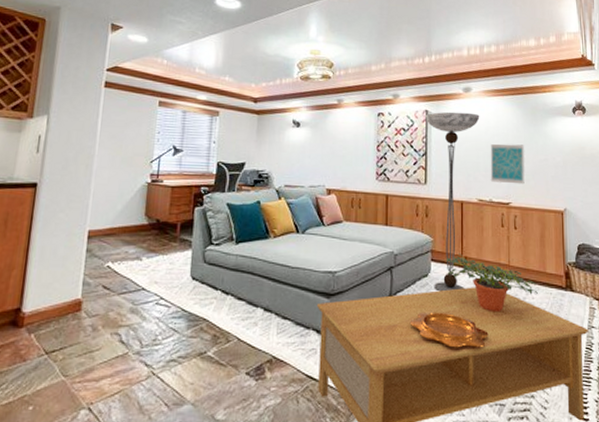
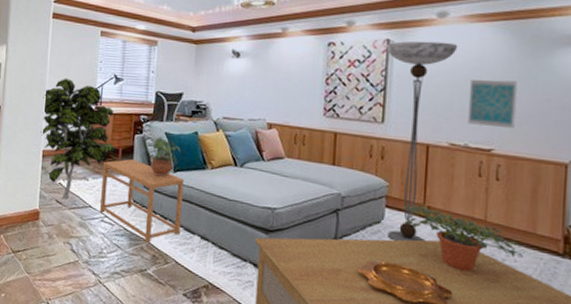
indoor plant: none [86,150,176,284] -> present [40,78,118,199]
side table: none [155,234,246,323] -> present [100,159,184,244]
potted plant: none [209,208,243,250] -> present [149,136,181,177]

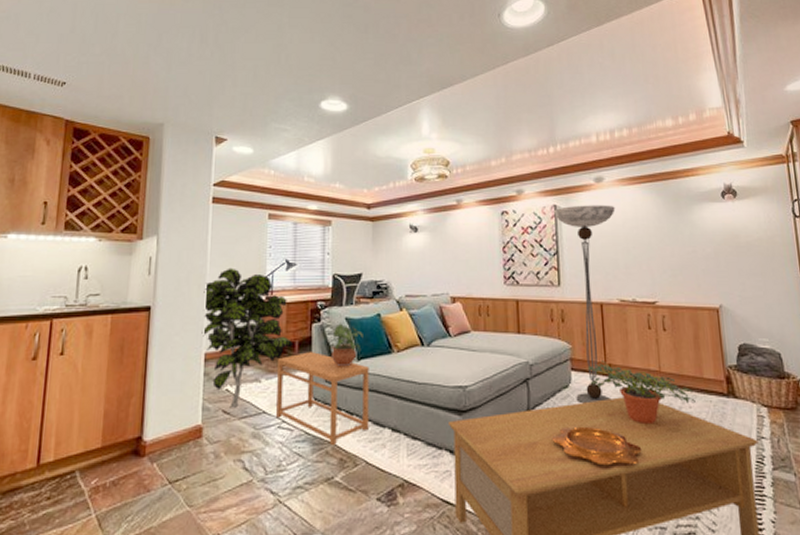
wall art: present [467,79,517,129] -> none [629,236,672,281]

